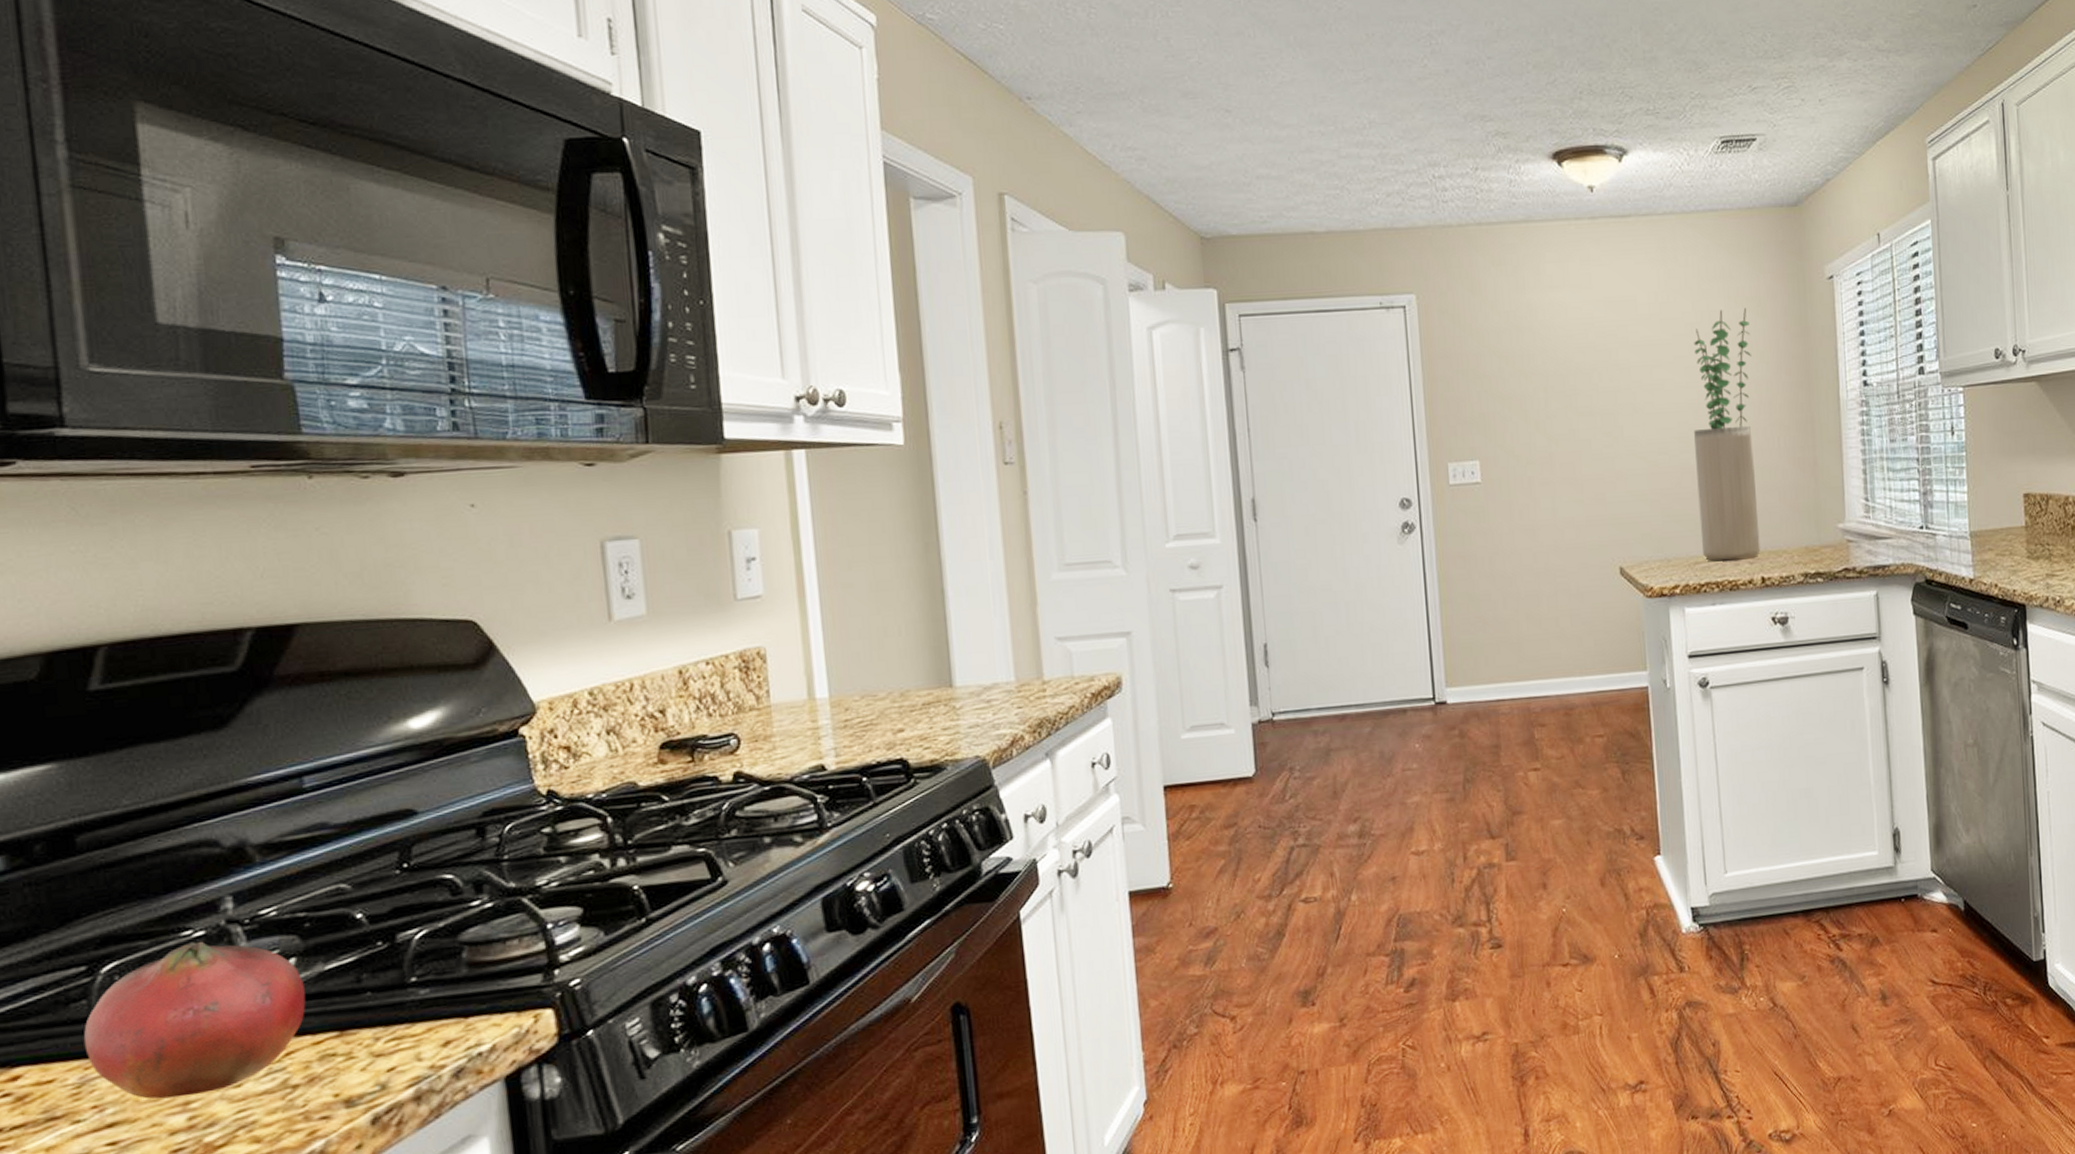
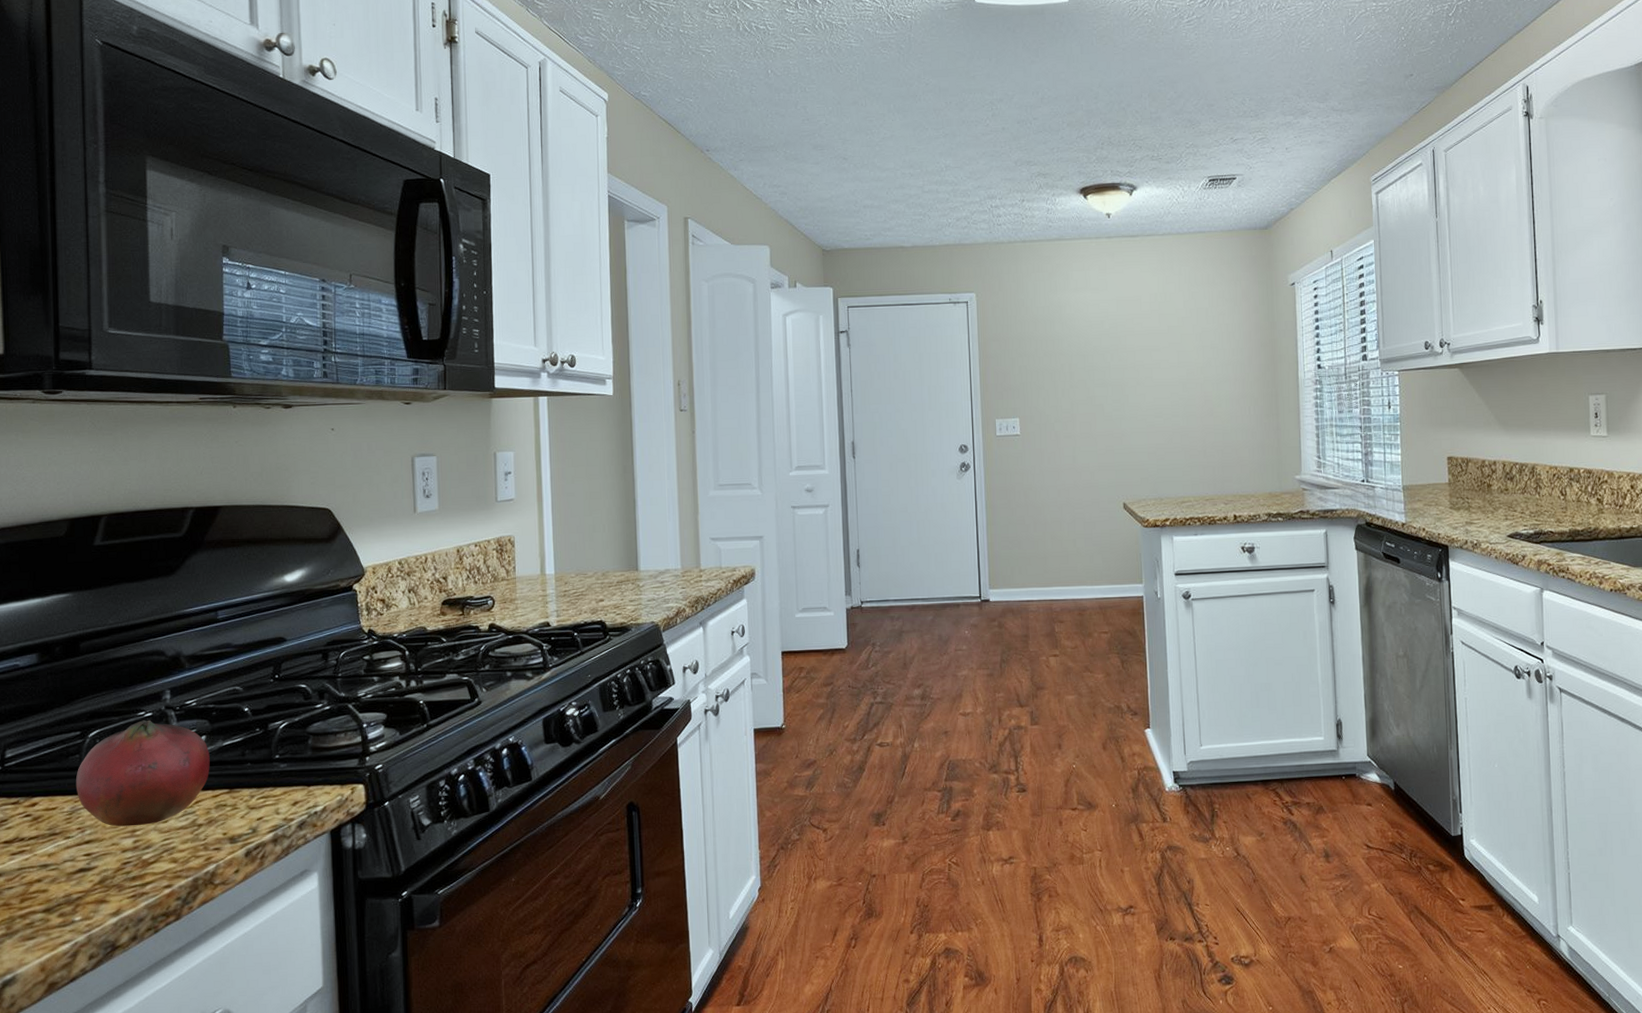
vase: present [1694,308,1761,562] -> none [1183,307,1233,502]

